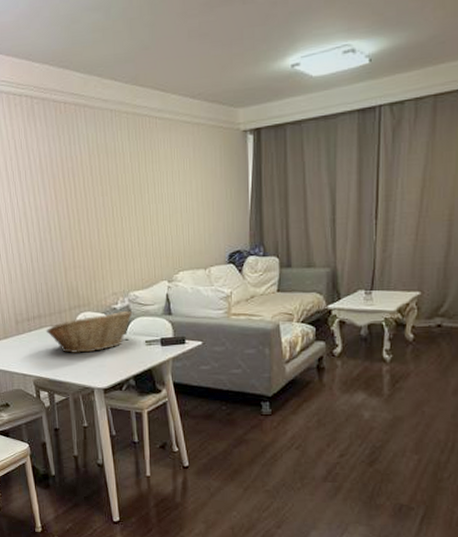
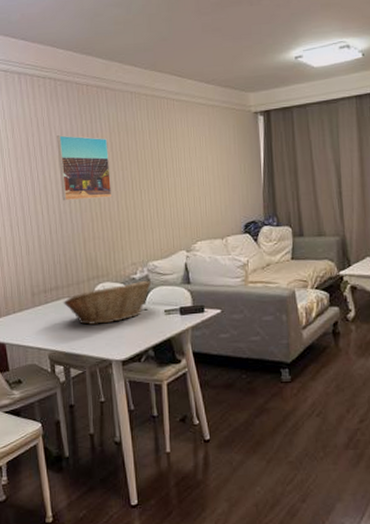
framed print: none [35,158,93,228] -> present [57,135,112,200]

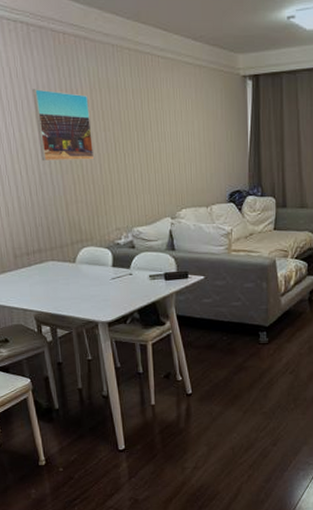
fruit basket: present [63,280,152,325] -> none [47,245,137,288]

